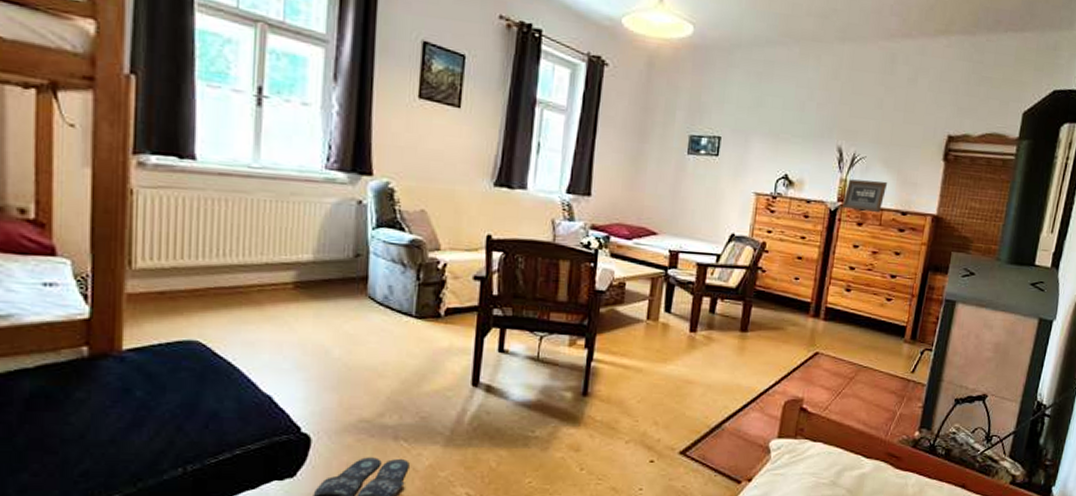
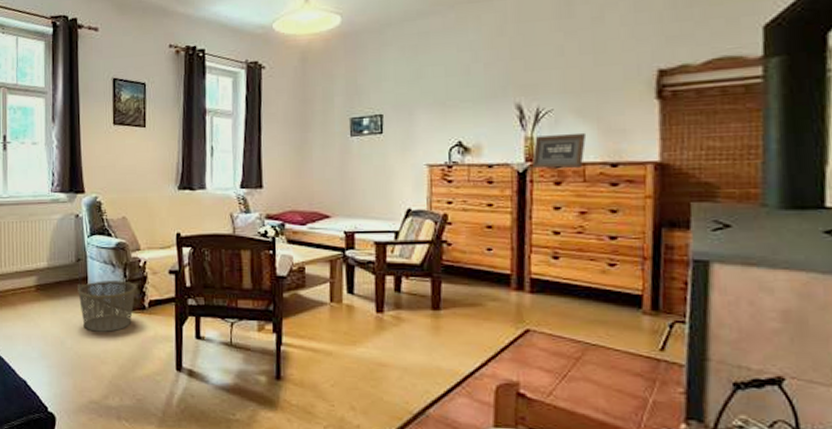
basket: none [353,282,433,342] -> present [78,281,137,332]

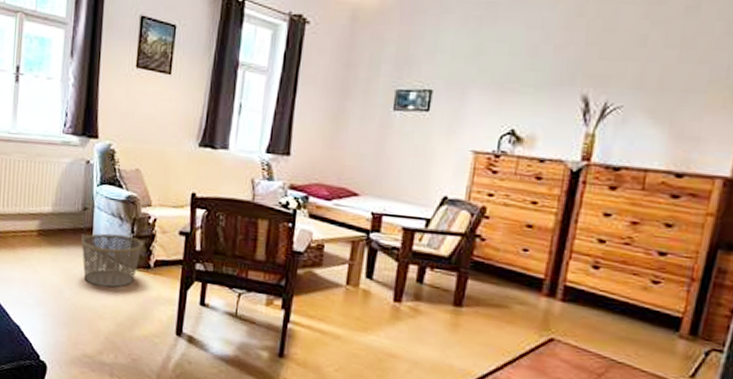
picture frame: present [532,132,587,169] -> none [588,134,655,175]

